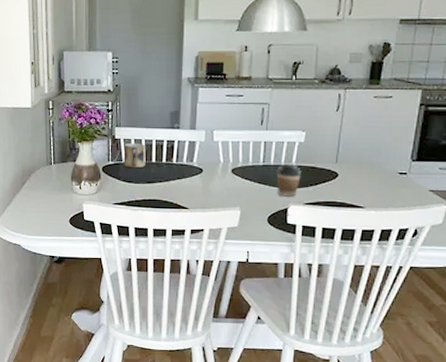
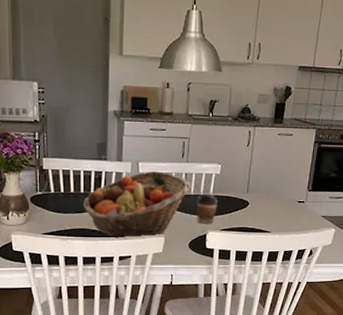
mug: present [123,142,146,169] -> none [52,173,74,199]
fruit basket: none [154,140,271,212] -> present [82,171,191,240]

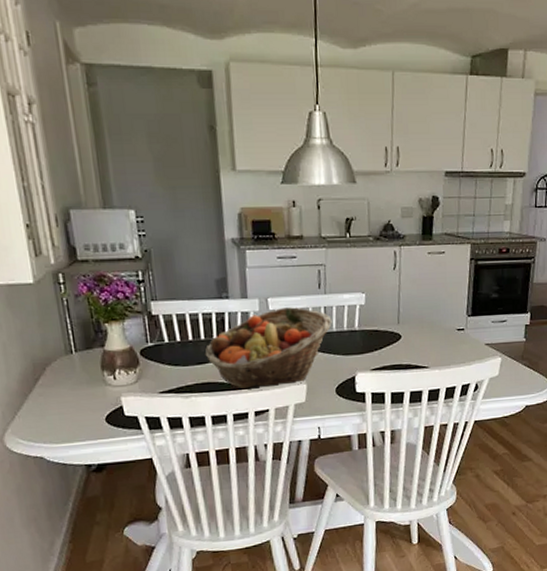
coffee cup: present [196,194,218,224] -> none [340,329,365,364]

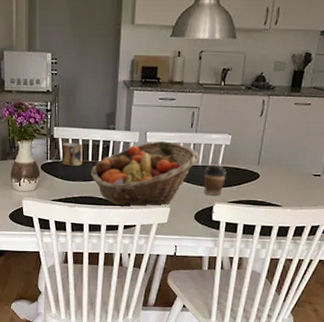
mug: none [164,318,194,349] -> present [61,142,83,167]
coffee cup: none [340,329,365,364] -> present [203,165,226,195]

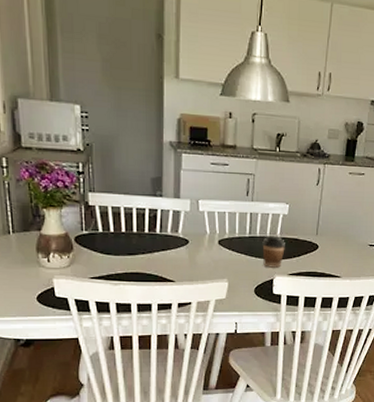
mug: present [61,142,83,167] -> none [99,210,126,239]
fruit basket: present [90,141,199,209] -> none [136,210,256,285]

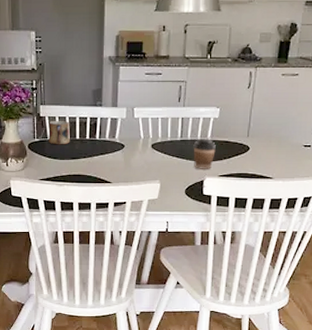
mug: none [99,210,126,239] -> present [49,120,70,145]

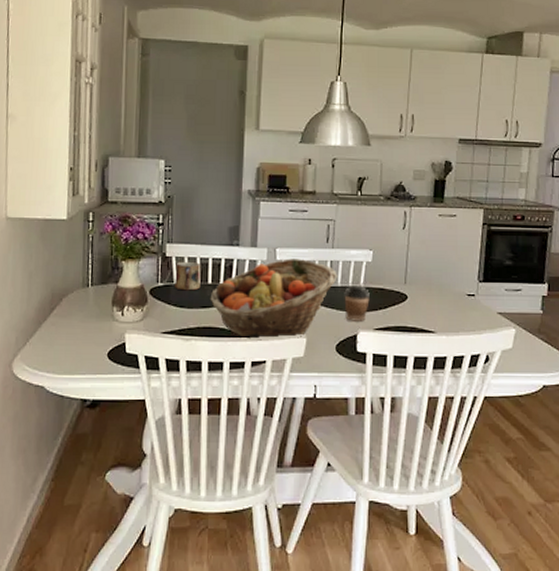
fruit basket: none [78,116,188,186] -> present [210,259,337,341]

